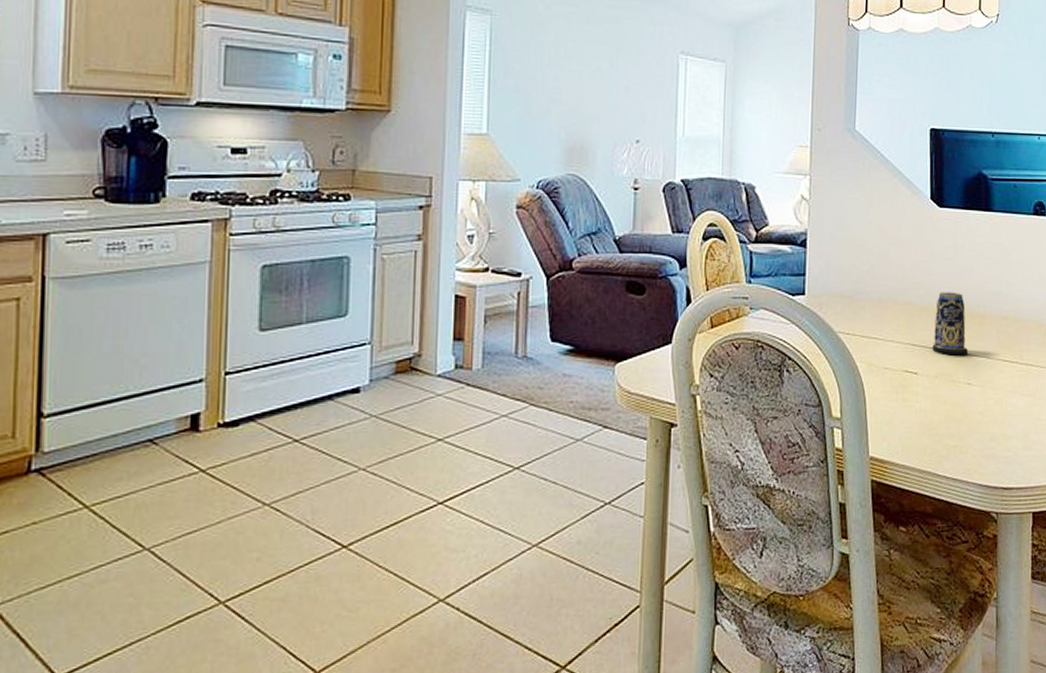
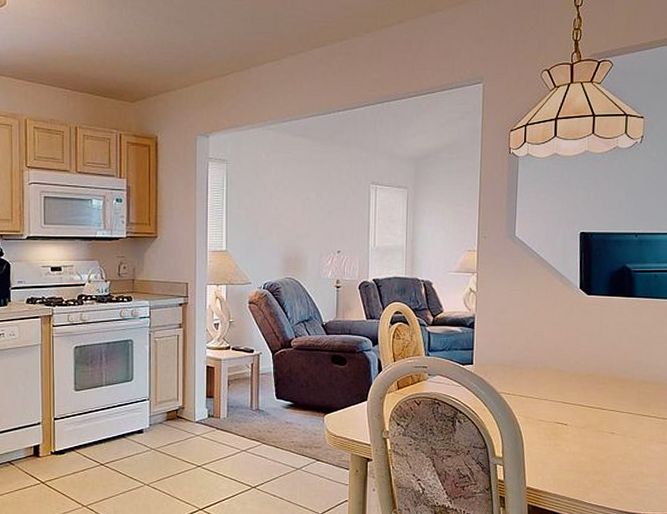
candle: present [932,292,968,356] -> none [580,361,611,411]

